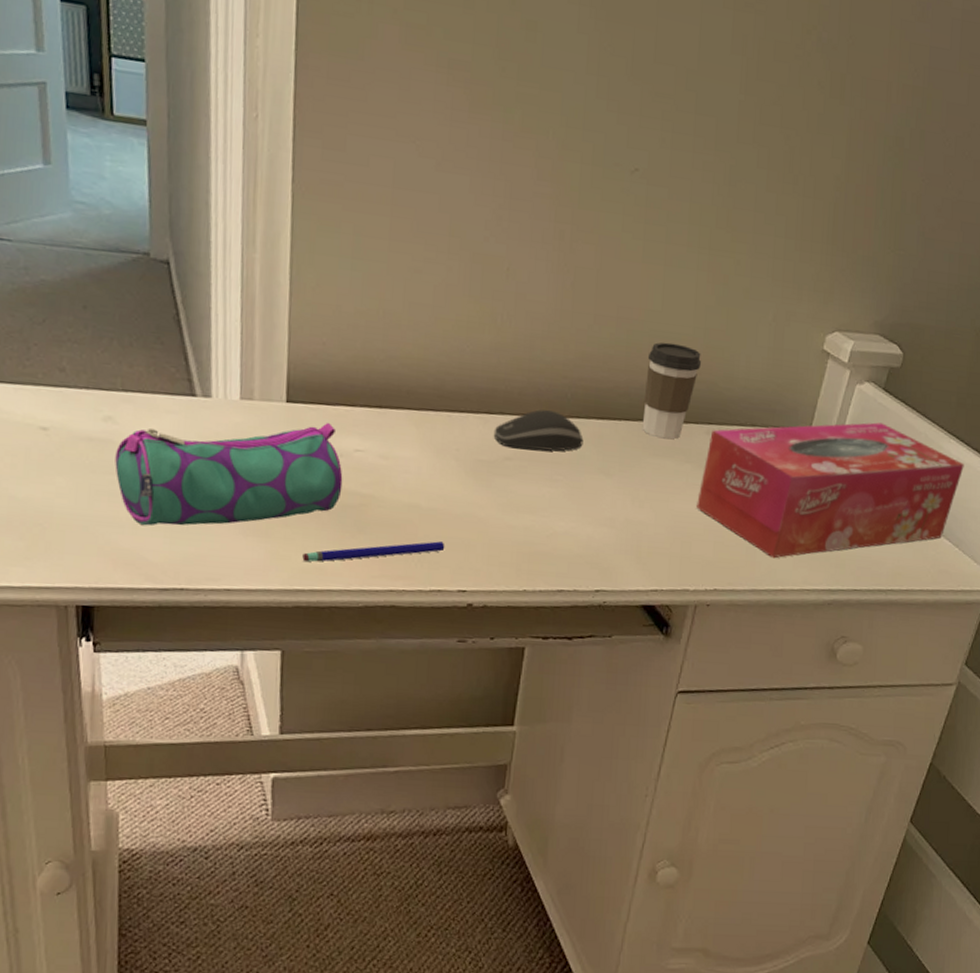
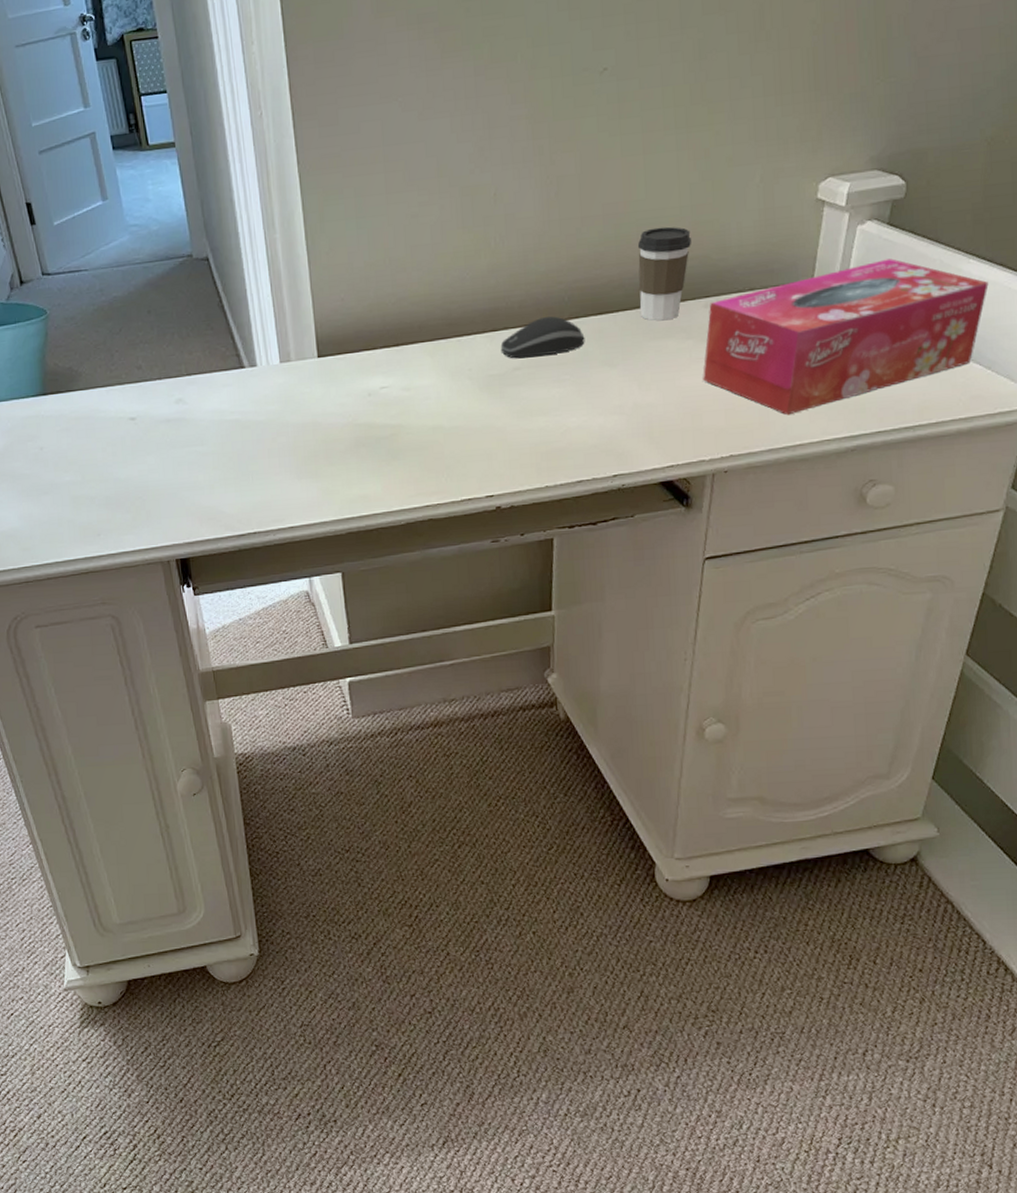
pencil case: present [115,423,343,526] -> none [188,368,374,484]
pen: present [302,541,445,562] -> none [348,455,470,494]

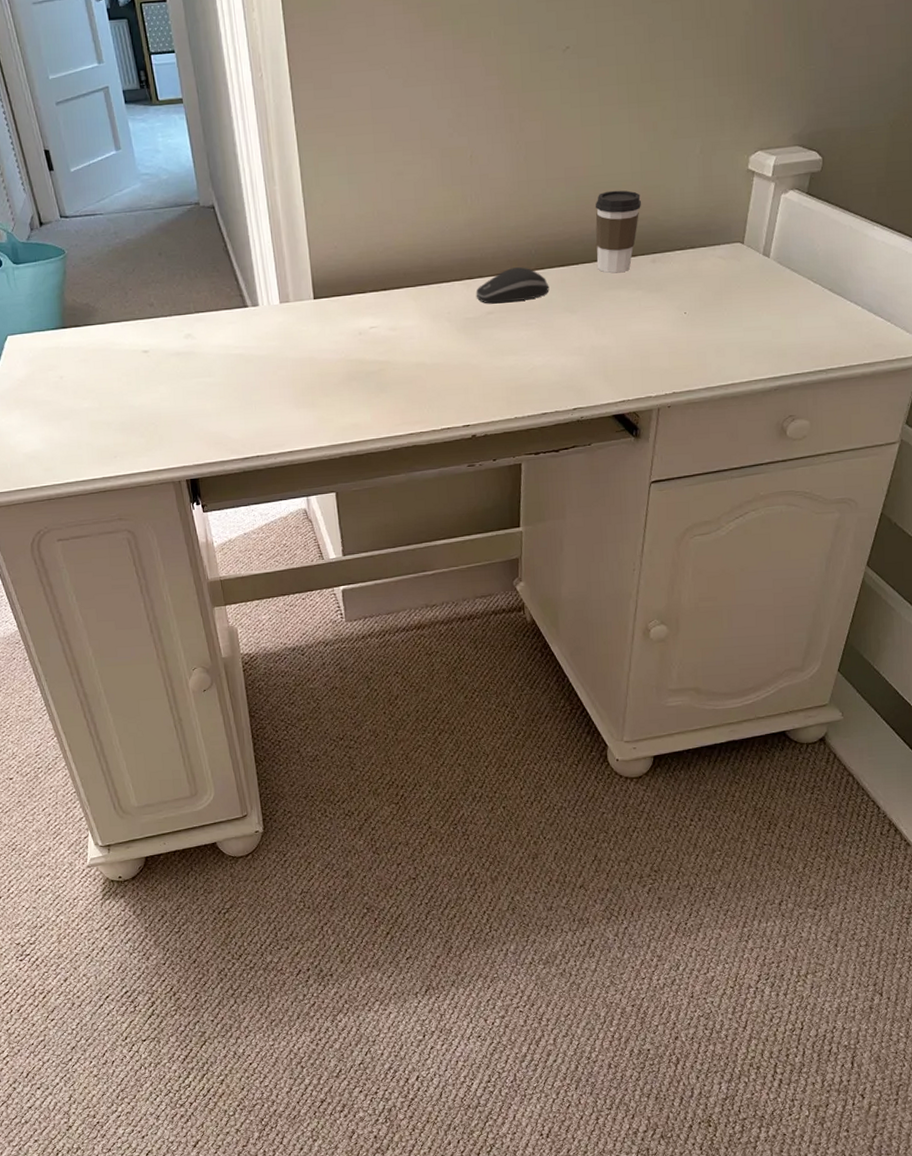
tissue box: present [703,258,989,416] -> none [650,224,890,359]

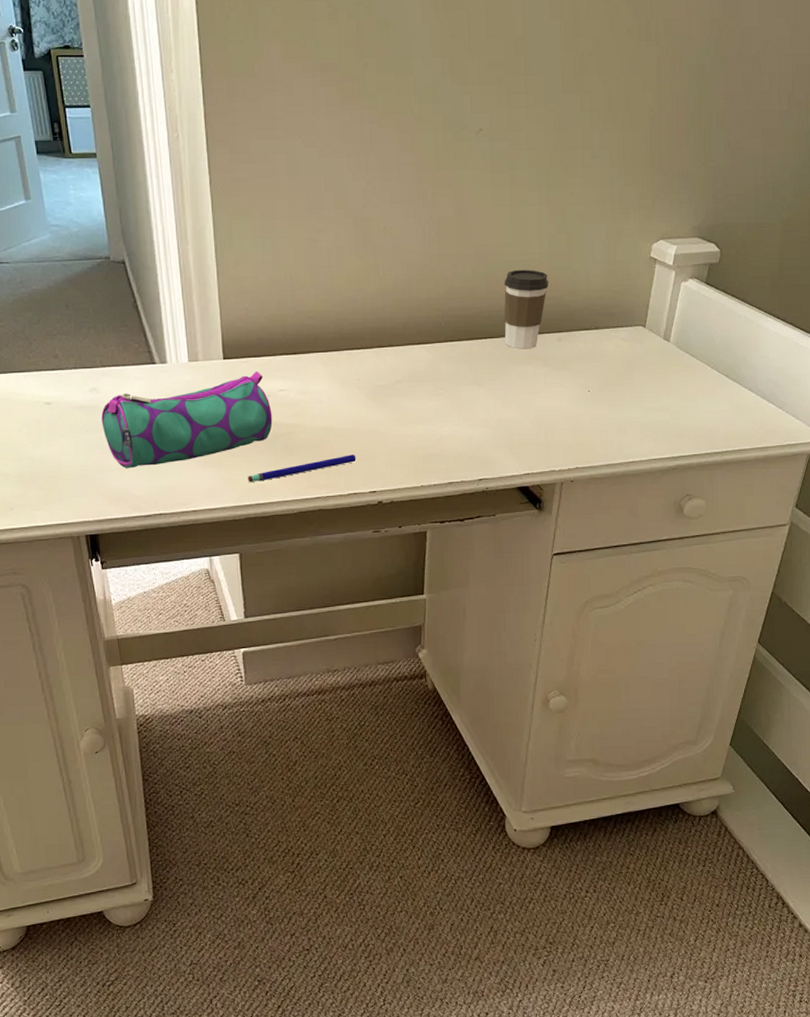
pencil case: none [197,310,365,412] -> present [101,372,273,468]
pen: none [341,389,449,422] -> present [248,454,356,483]
computer mouse: present [475,267,549,304] -> none [385,338,458,373]

